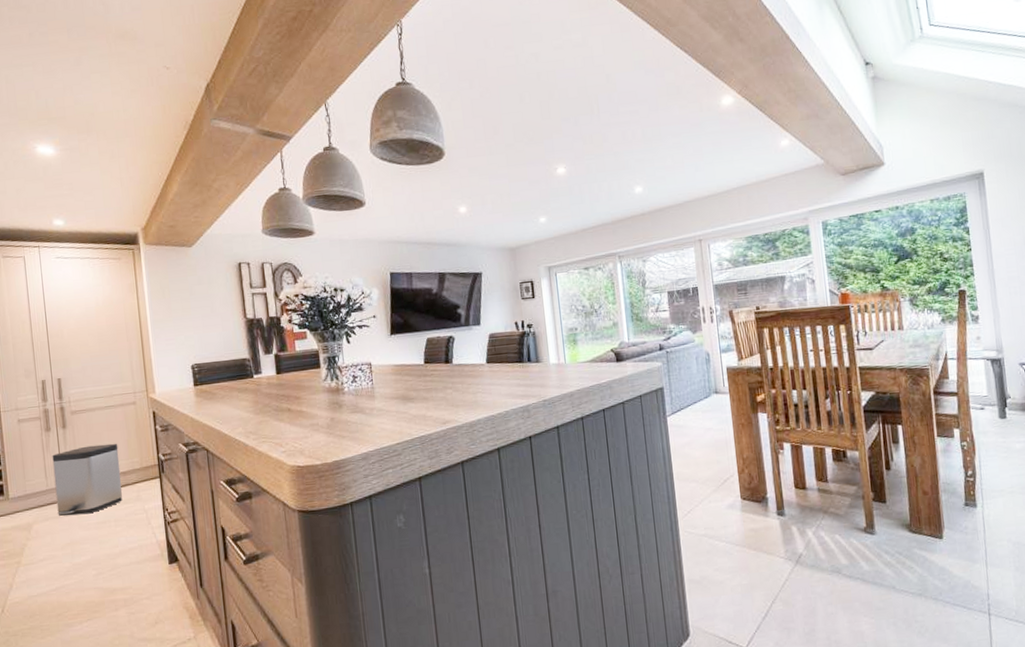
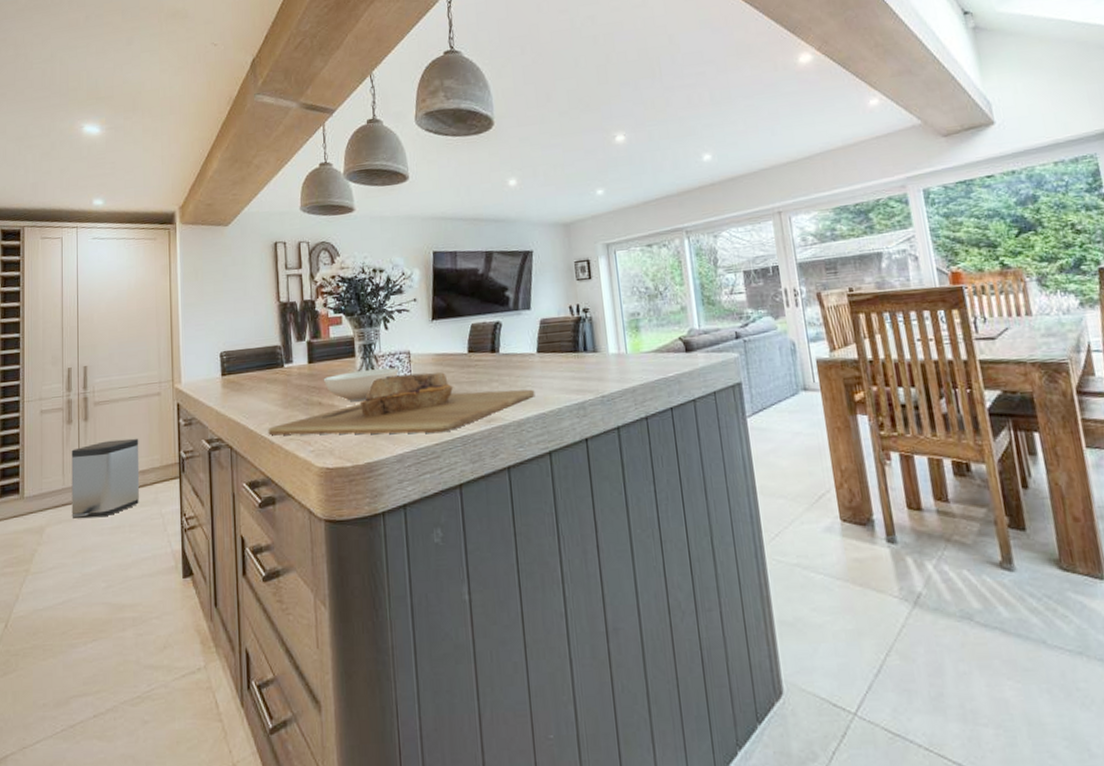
cutting board: none [241,381,485,439] -> present [268,372,535,436]
bowl: none [291,377,362,407] -> present [323,367,399,401]

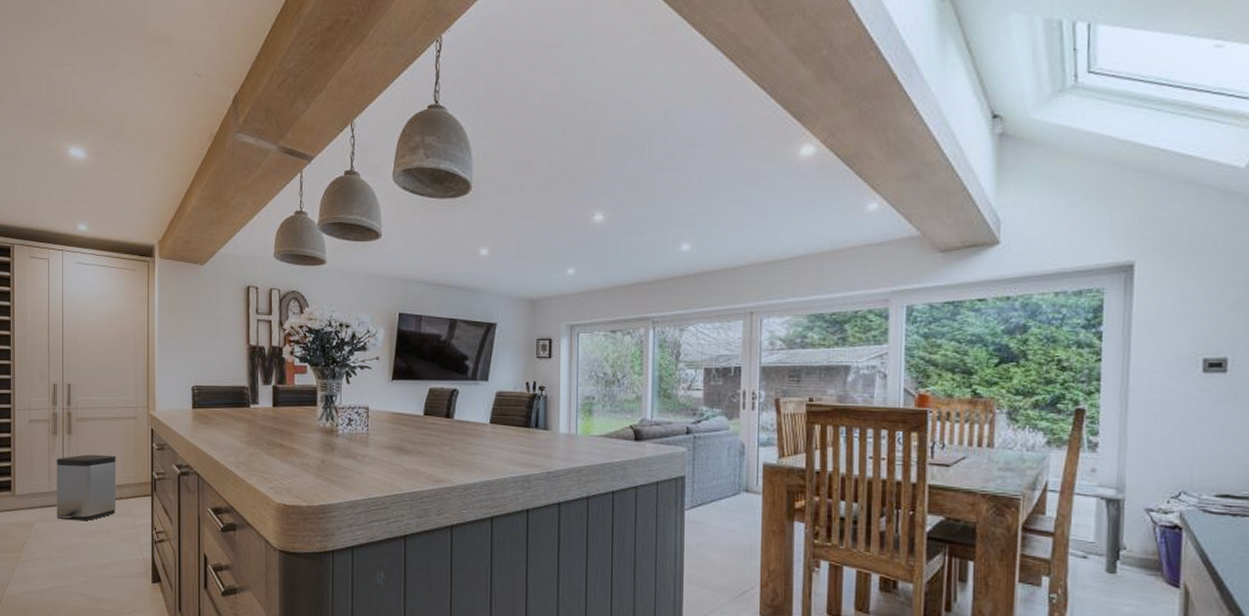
cutting board: present [268,372,535,436] -> none [232,427,484,487]
bowl: present [323,367,399,401] -> none [285,419,357,447]

